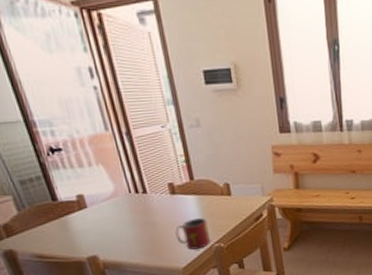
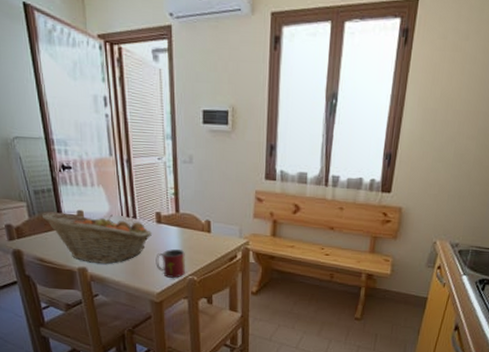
fruit basket: none [33,193,167,250] -> present [41,213,152,265]

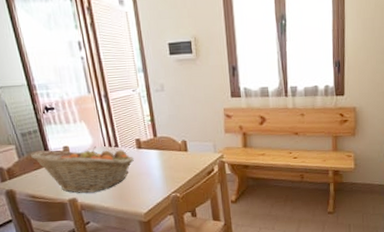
mug: present [155,249,186,279] -> none [139,170,168,198]

